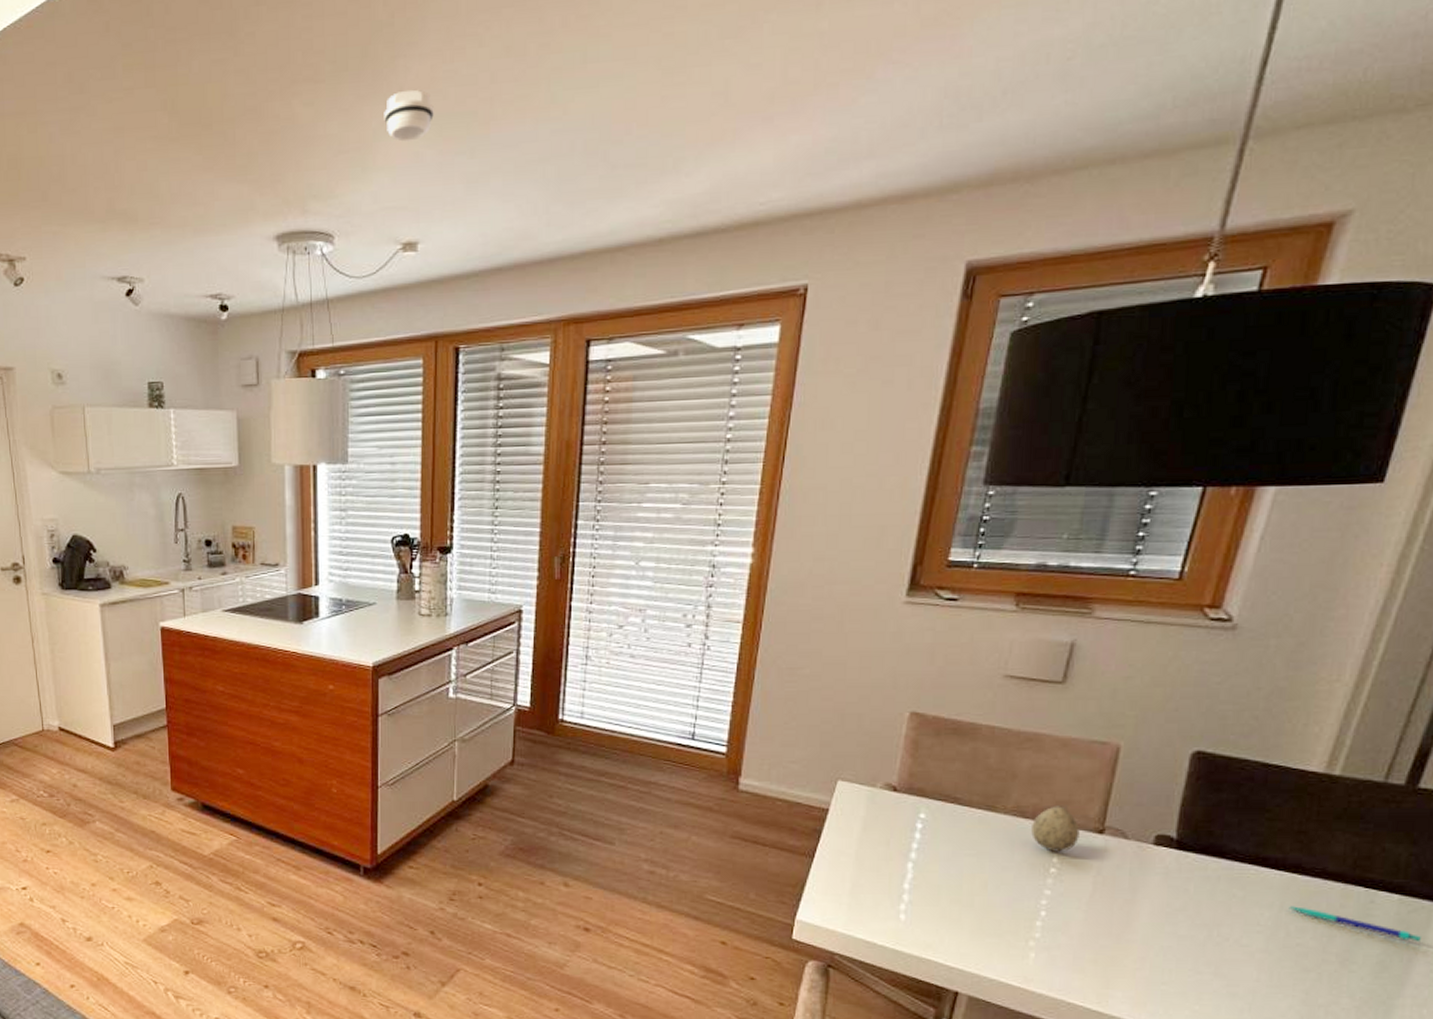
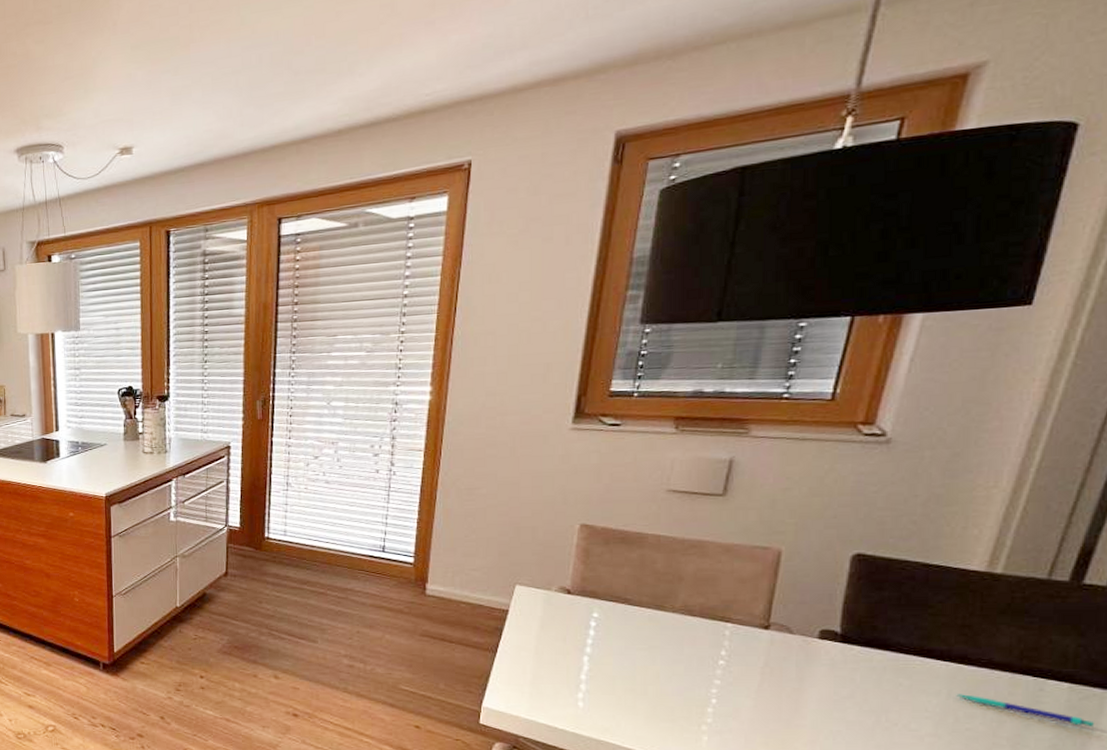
smoke detector: present [384,89,434,142] -> none [101,23,143,66]
decorative egg: present [1031,806,1080,852] -> none [699,605,746,646]

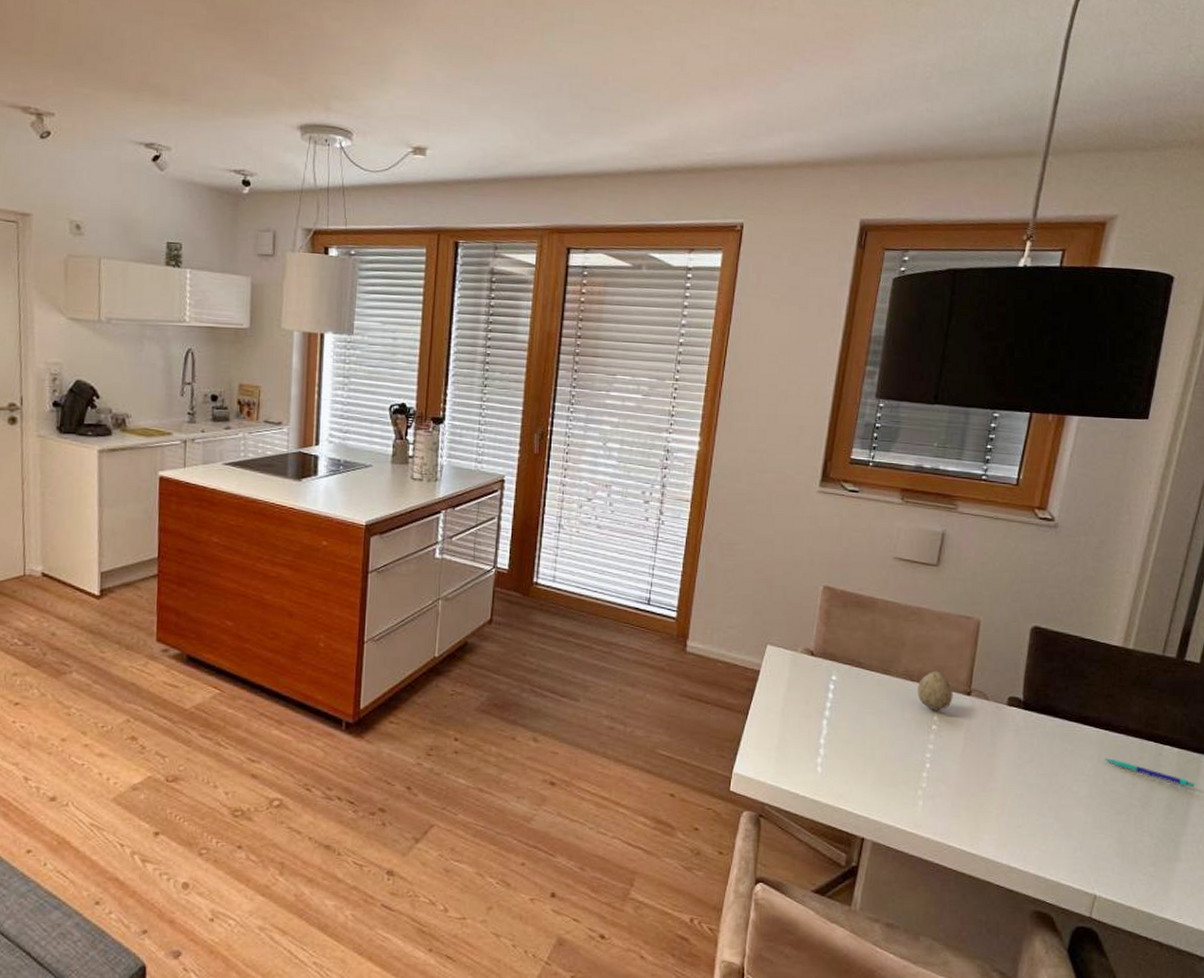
decorative egg: none [699,605,746,646] -> present [917,671,953,711]

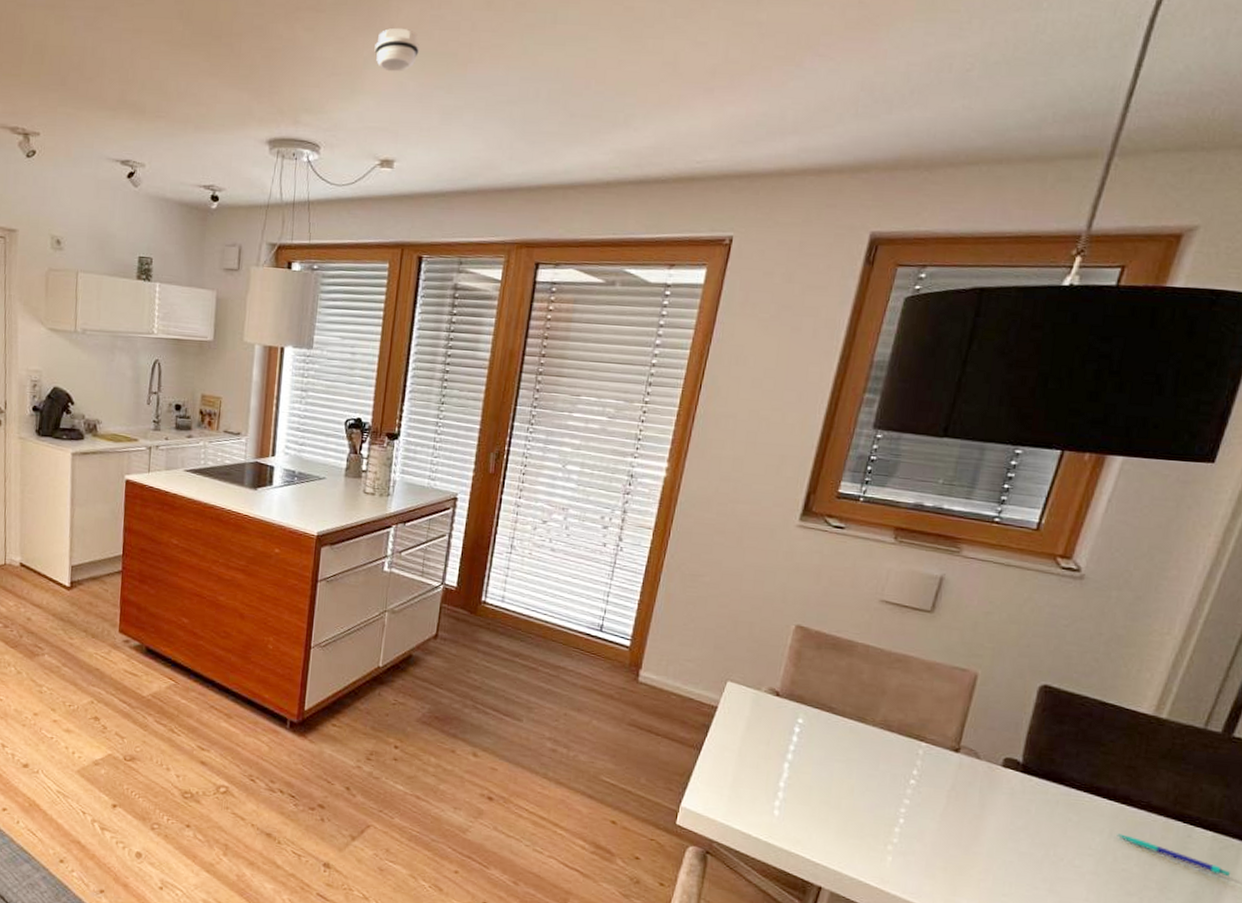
smoke detector: none [402,20,446,63] -> present [374,27,419,72]
decorative egg: present [917,671,953,711] -> none [895,723,938,766]

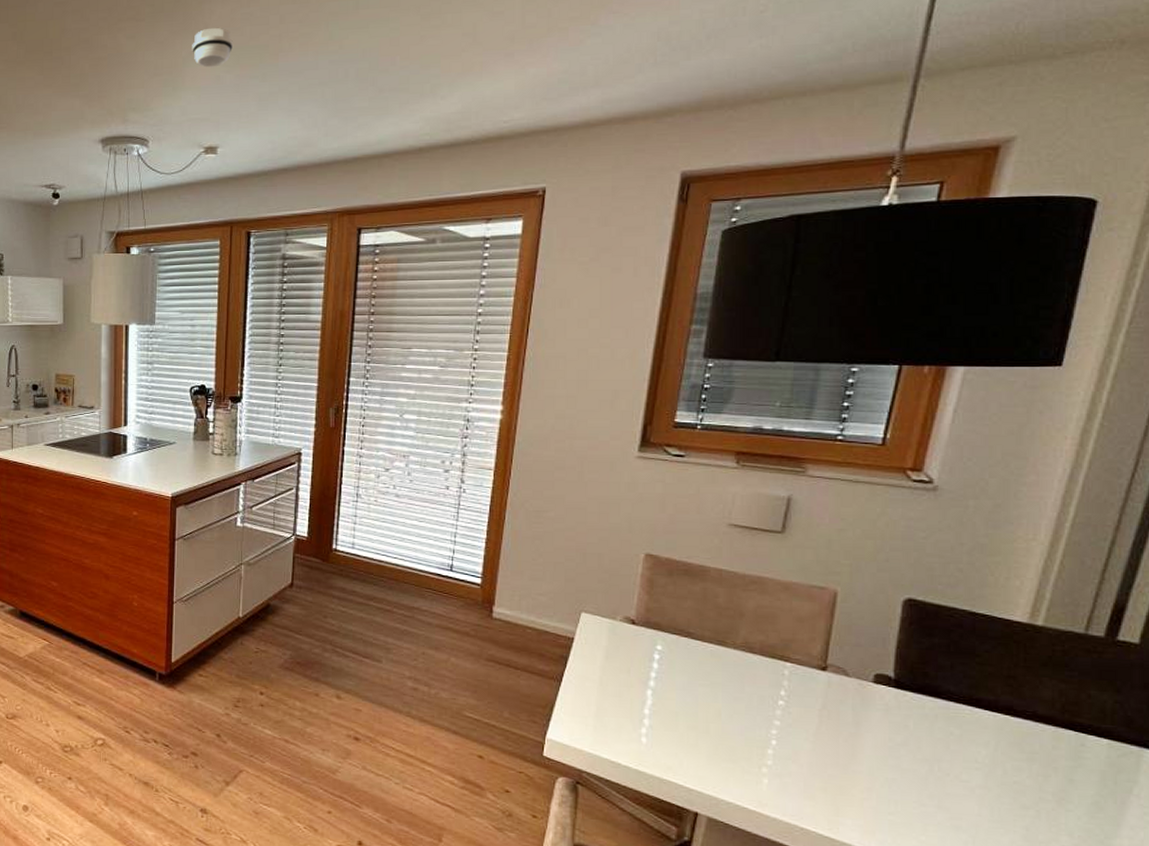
pen: present [1115,833,1230,877] -> none [1002,745,1132,786]

